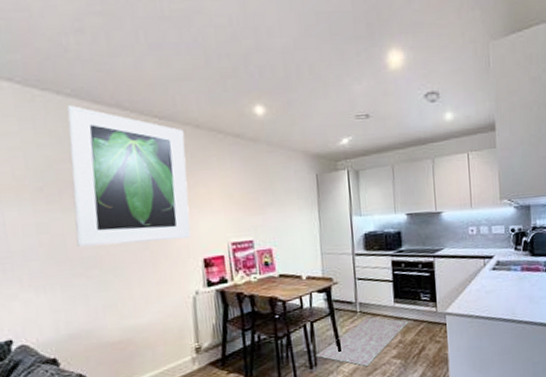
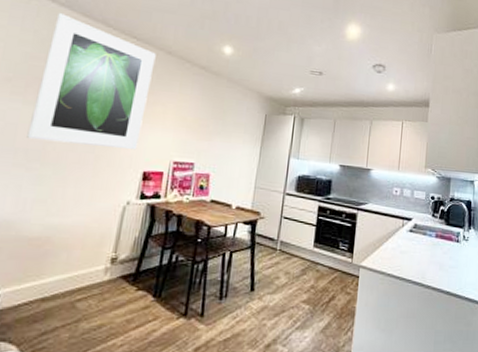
rug: present [315,316,409,366] -> none [227,257,324,306]

